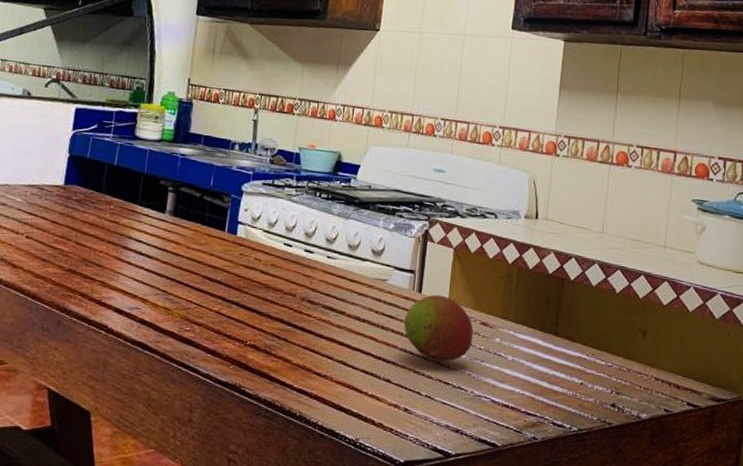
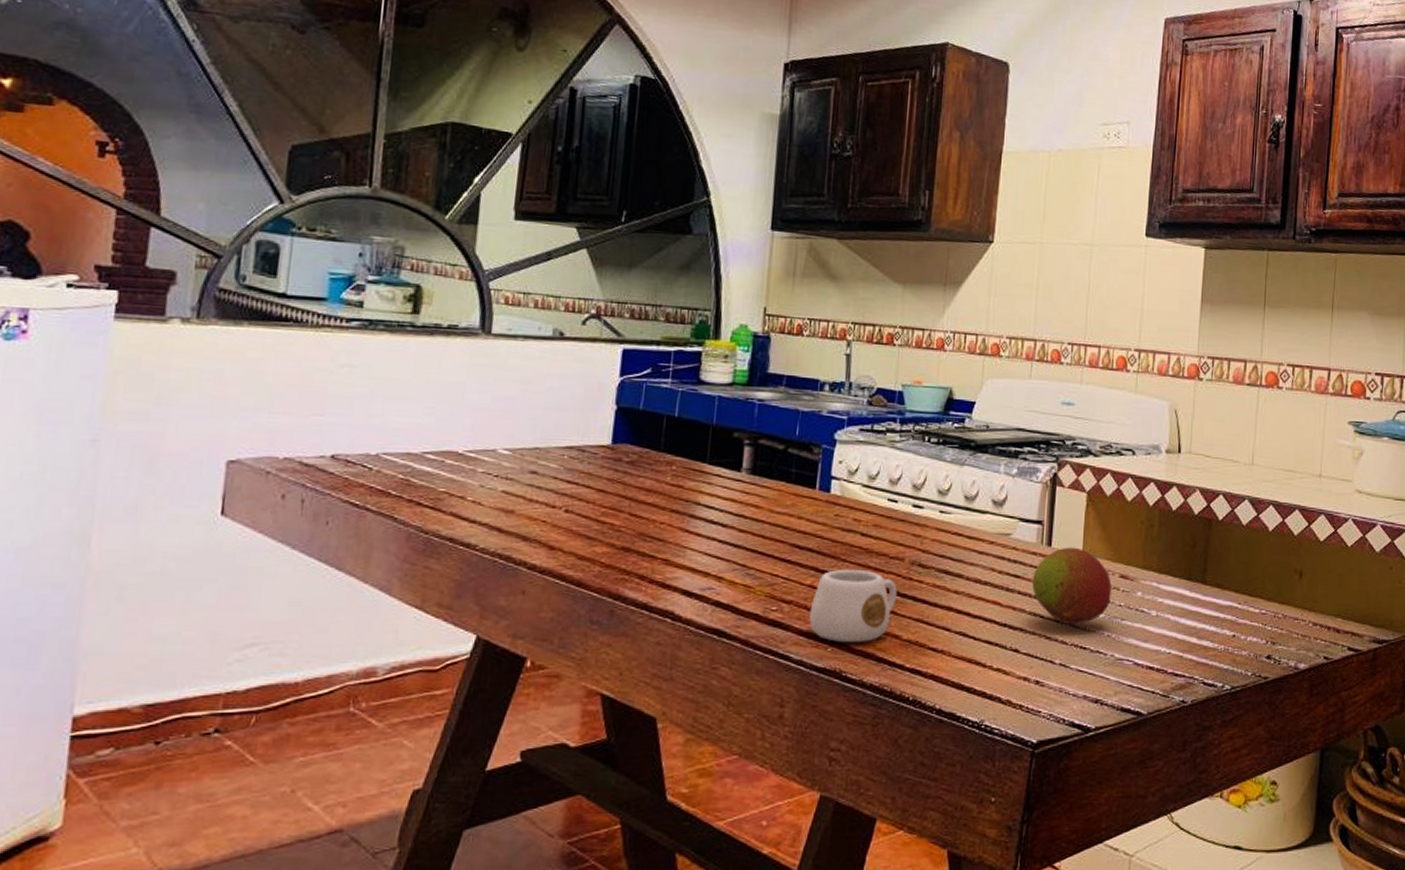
mug: none [215,300,289,363] -> present [809,569,897,642]

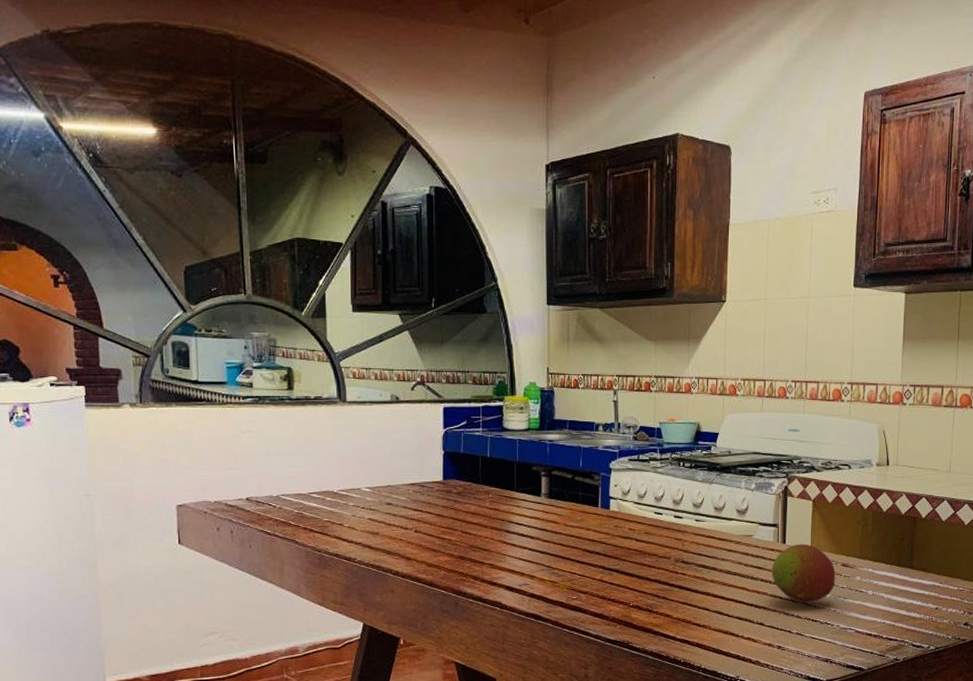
mug: present [809,569,897,642] -> none [601,566,666,621]

